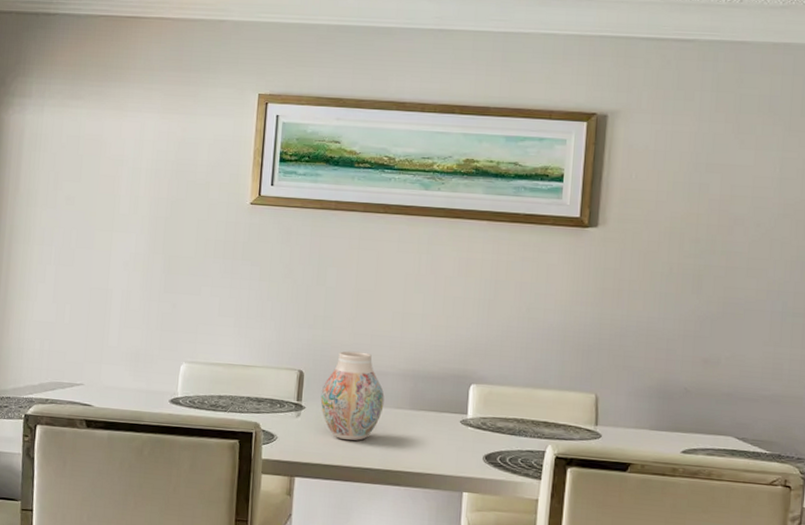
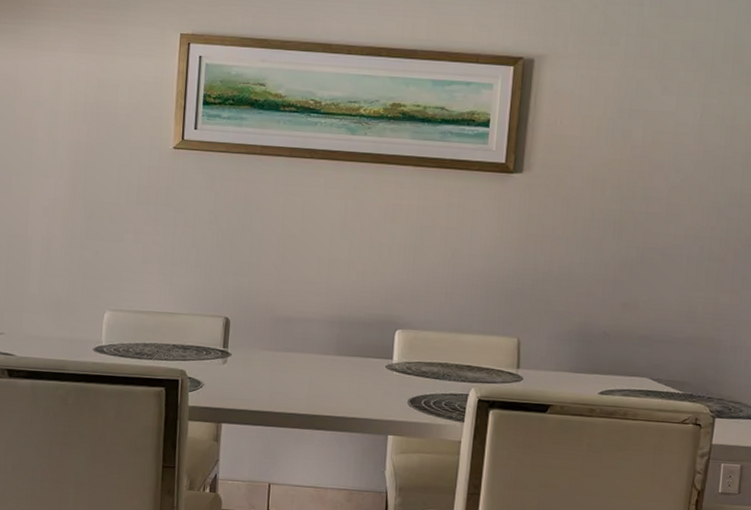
vase: present [320,351,385,441] -> none [247,297,311,387]

